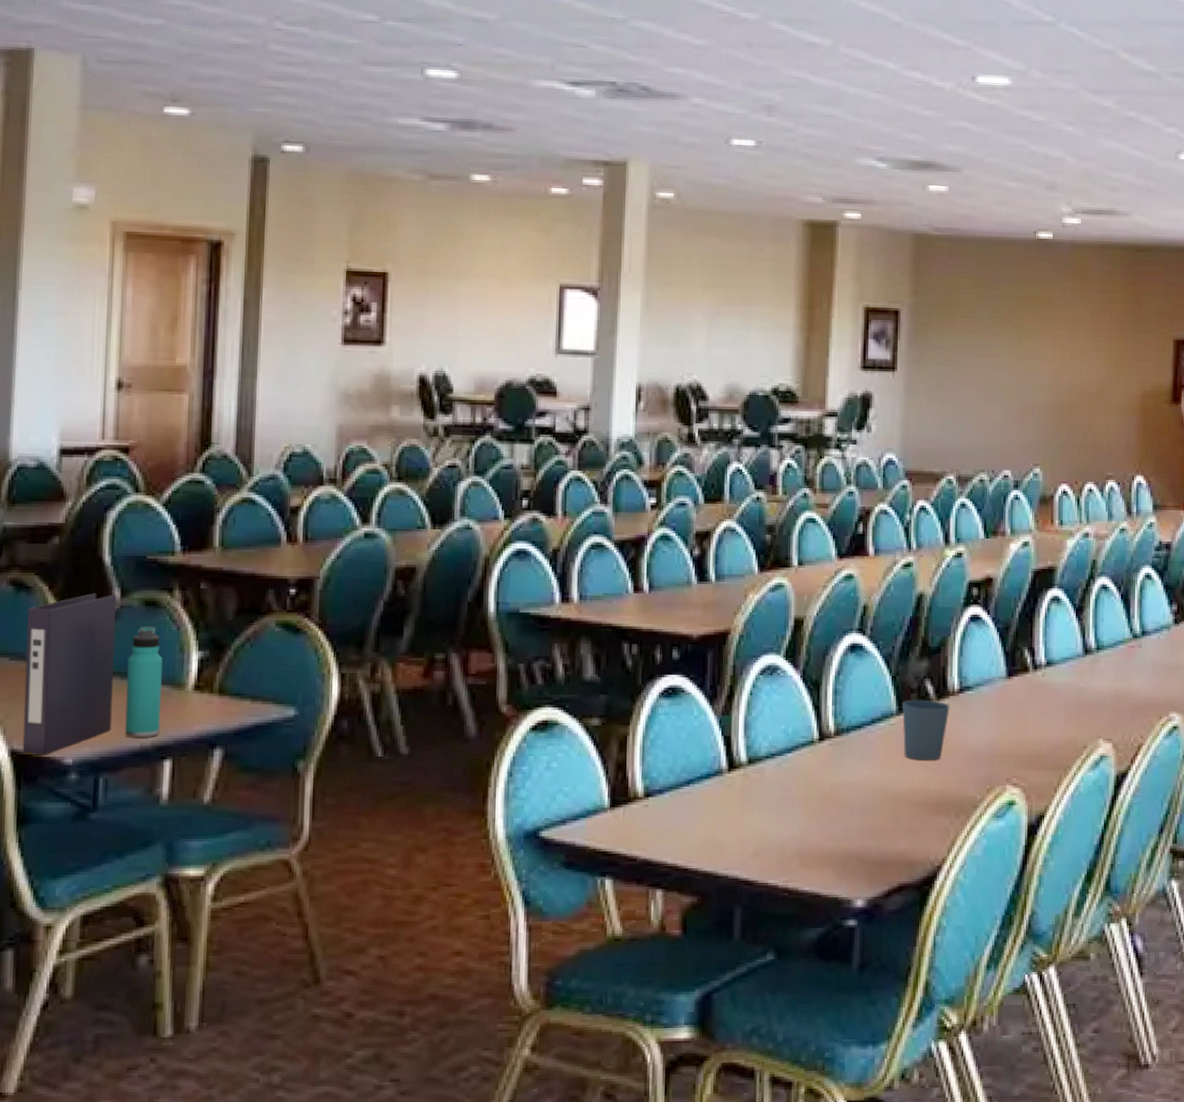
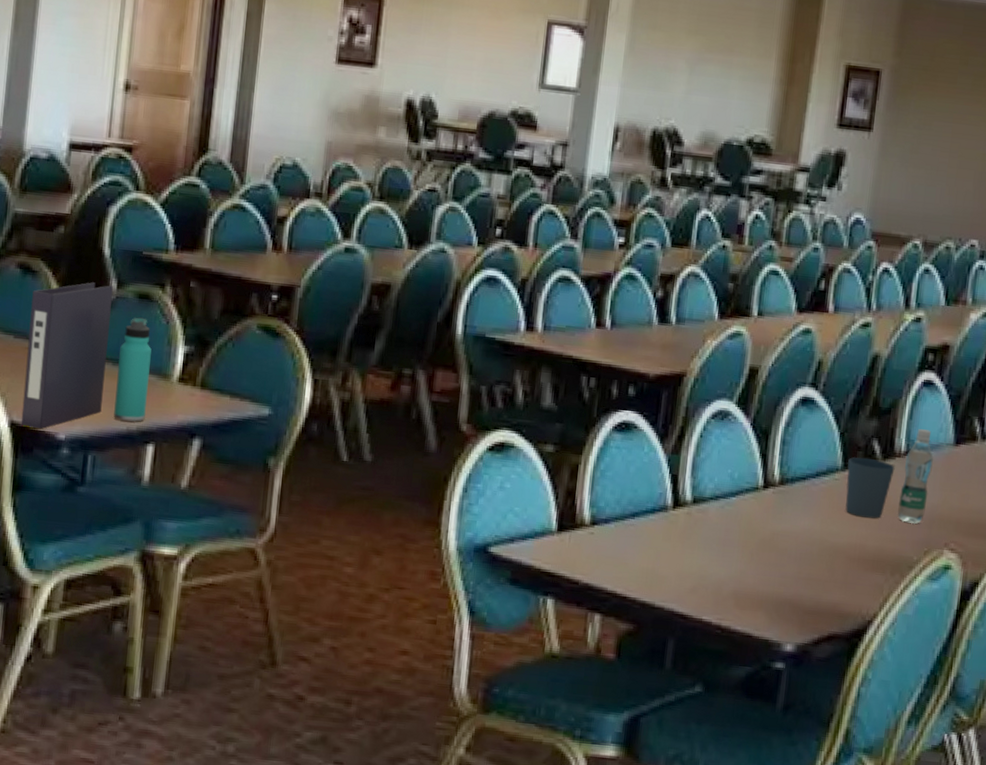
bottle: none [957,665,987,762] -> present [897,429,933,524]

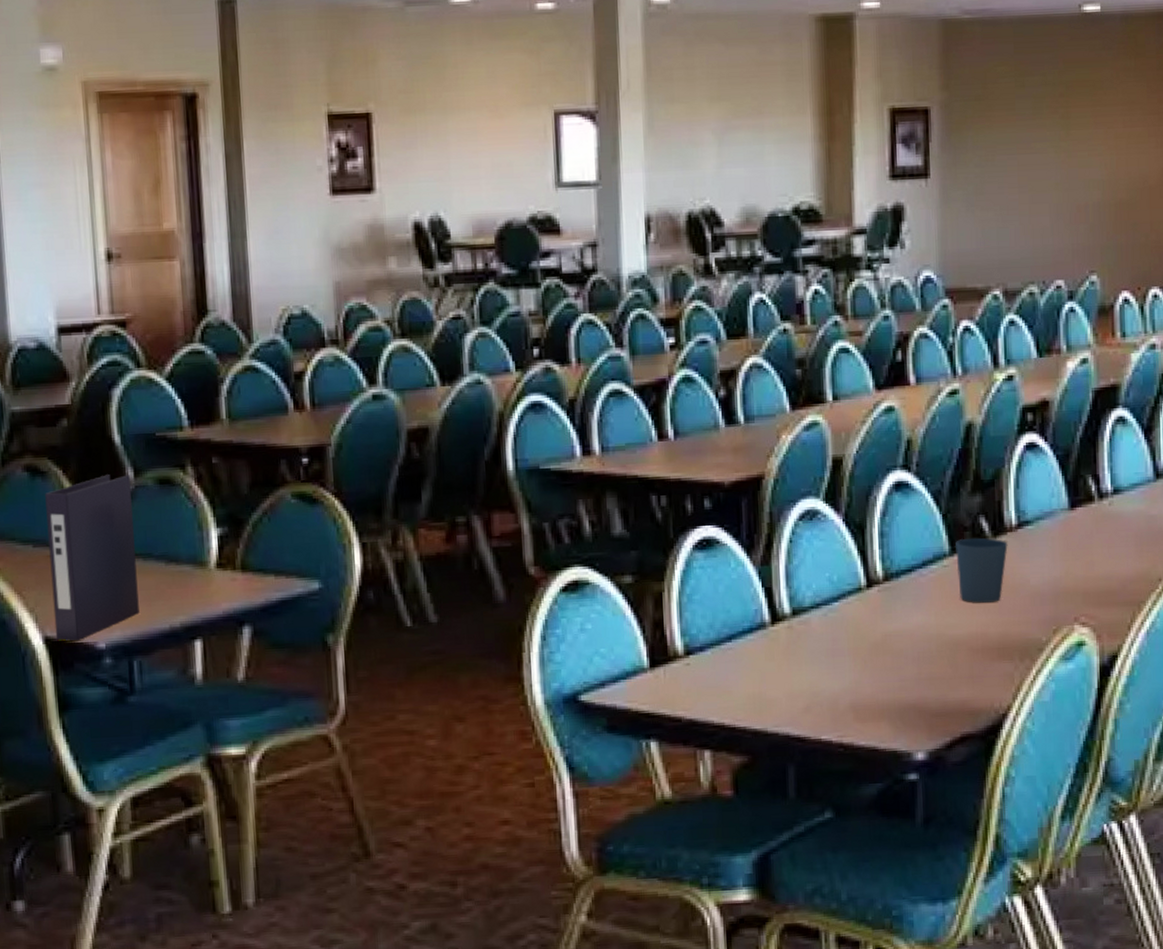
thermos bottle: present [114,317,152,422] -> none [148,504,187,619]
bottle: present [897,429,933,524] -> none [1017,497,1049,602]

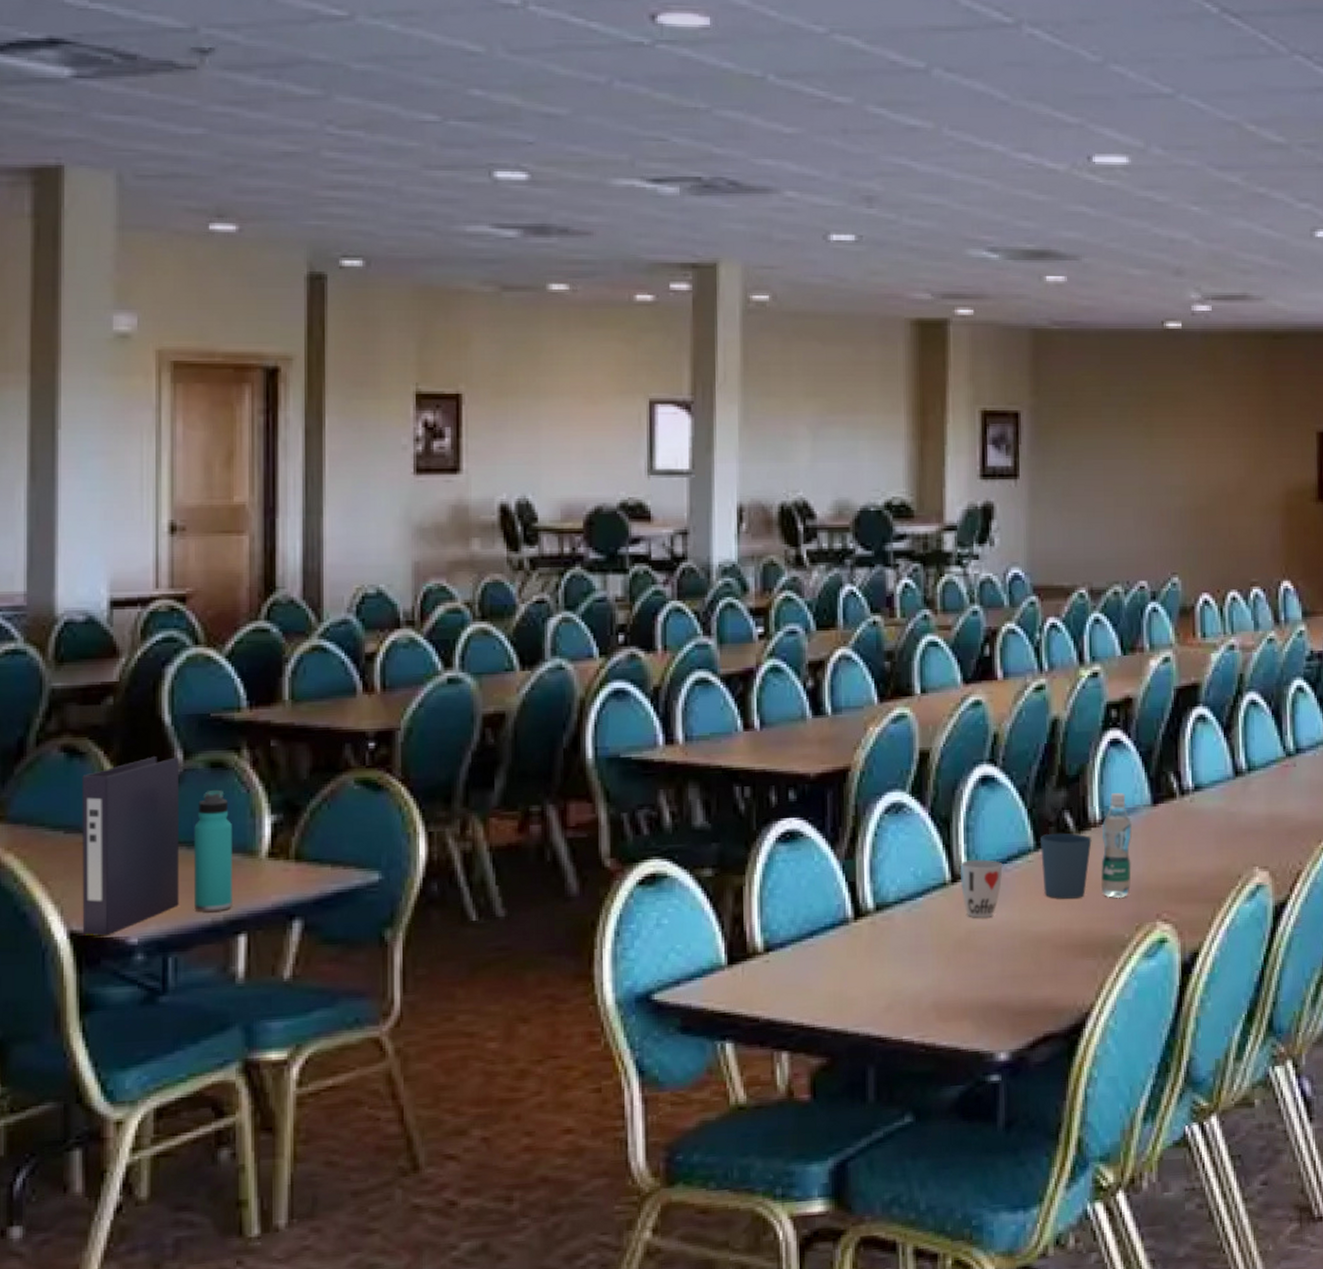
thermos bottle: none [148,504,187,619] -> present [193,789,232,912]
cup: none [874,564,918,622] -> present [959,859,1003,918]
bottle: none [1017,497,1049,602] -> present [1101,793,1132,898]

